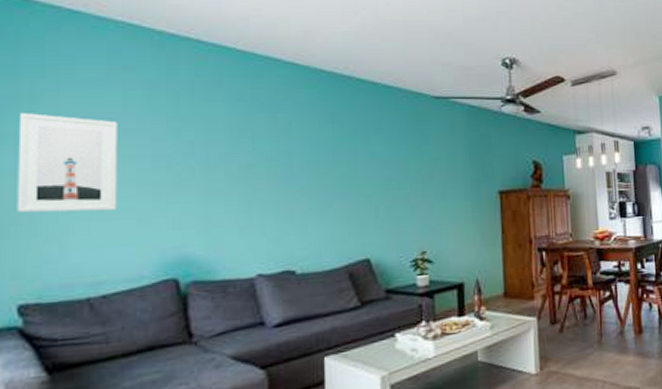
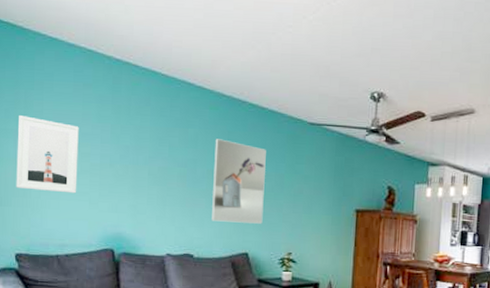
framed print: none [315,123,386,225] -> present [212,139,266,224]

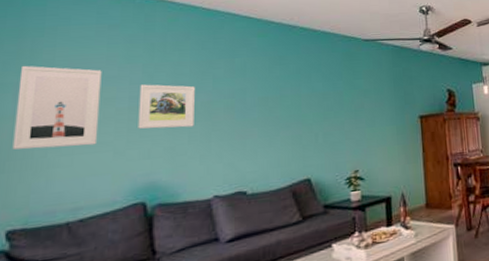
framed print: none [107,144,154,189] -> present [138,84,195,129]
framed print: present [212,139,266,224] -> none [266,65,324,151]

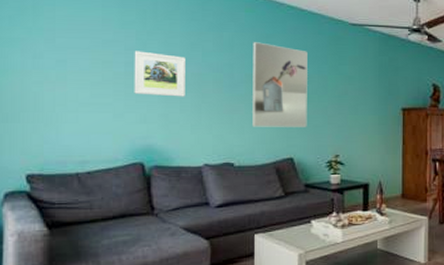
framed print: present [12,66,102,150] -> none [25,23,99,105]
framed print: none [266,65,324,151] -> present [252,42,308,127]

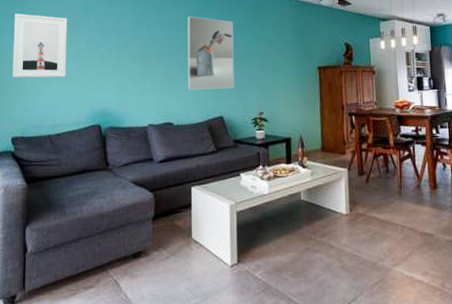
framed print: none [25,23,99,105] -> present [12,13,67,78]
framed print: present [134,51,185,97] -> none [93,30,133,67]

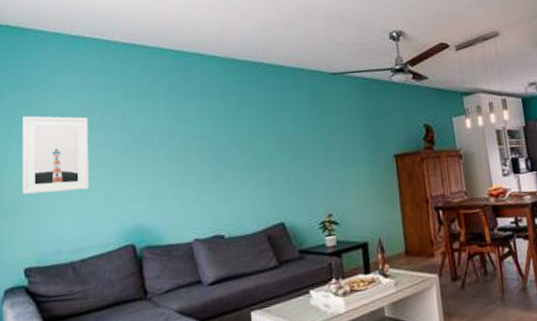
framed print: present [187,16,234,90] -> none [234,105,296,194]

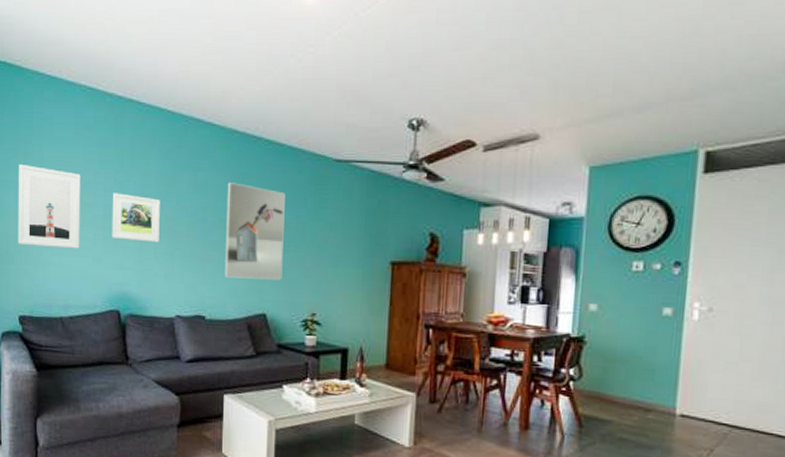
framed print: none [121,129,172,174] -> present [112,193,160,243]
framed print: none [234,105,296,194] -> present [225,182,285,280]

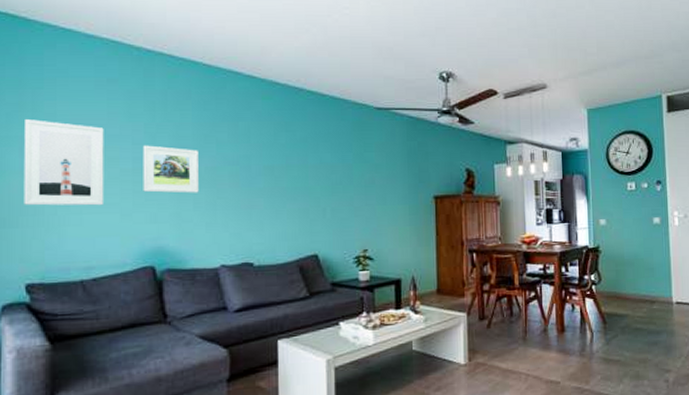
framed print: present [225,182,285,280] -> none [271,131,332,223]

